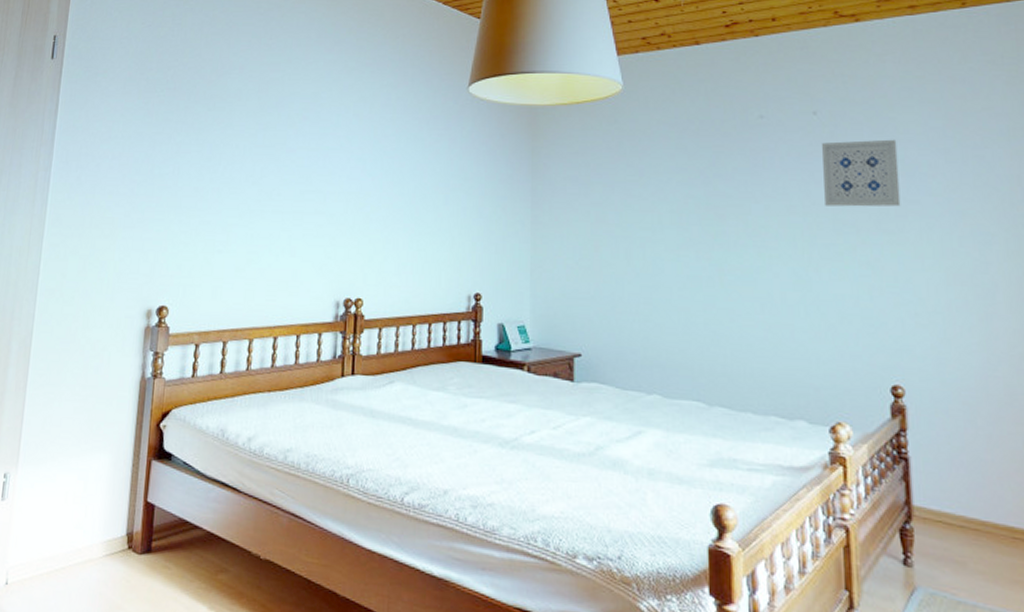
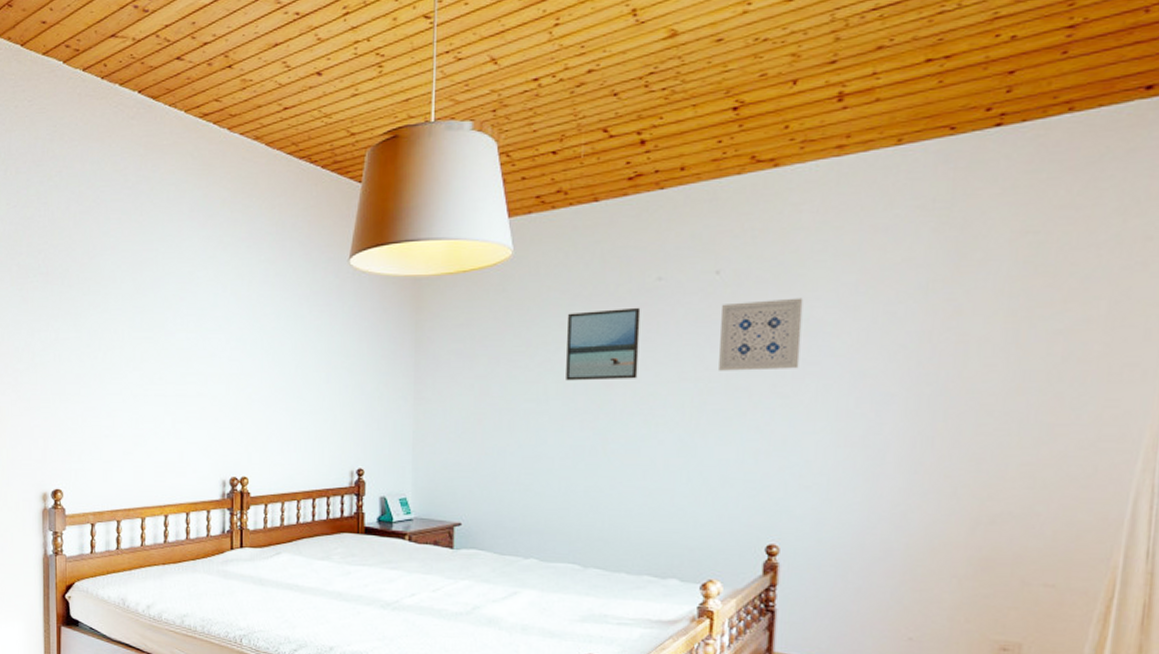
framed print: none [677,142,748,212] -> present [566,307,641,381]

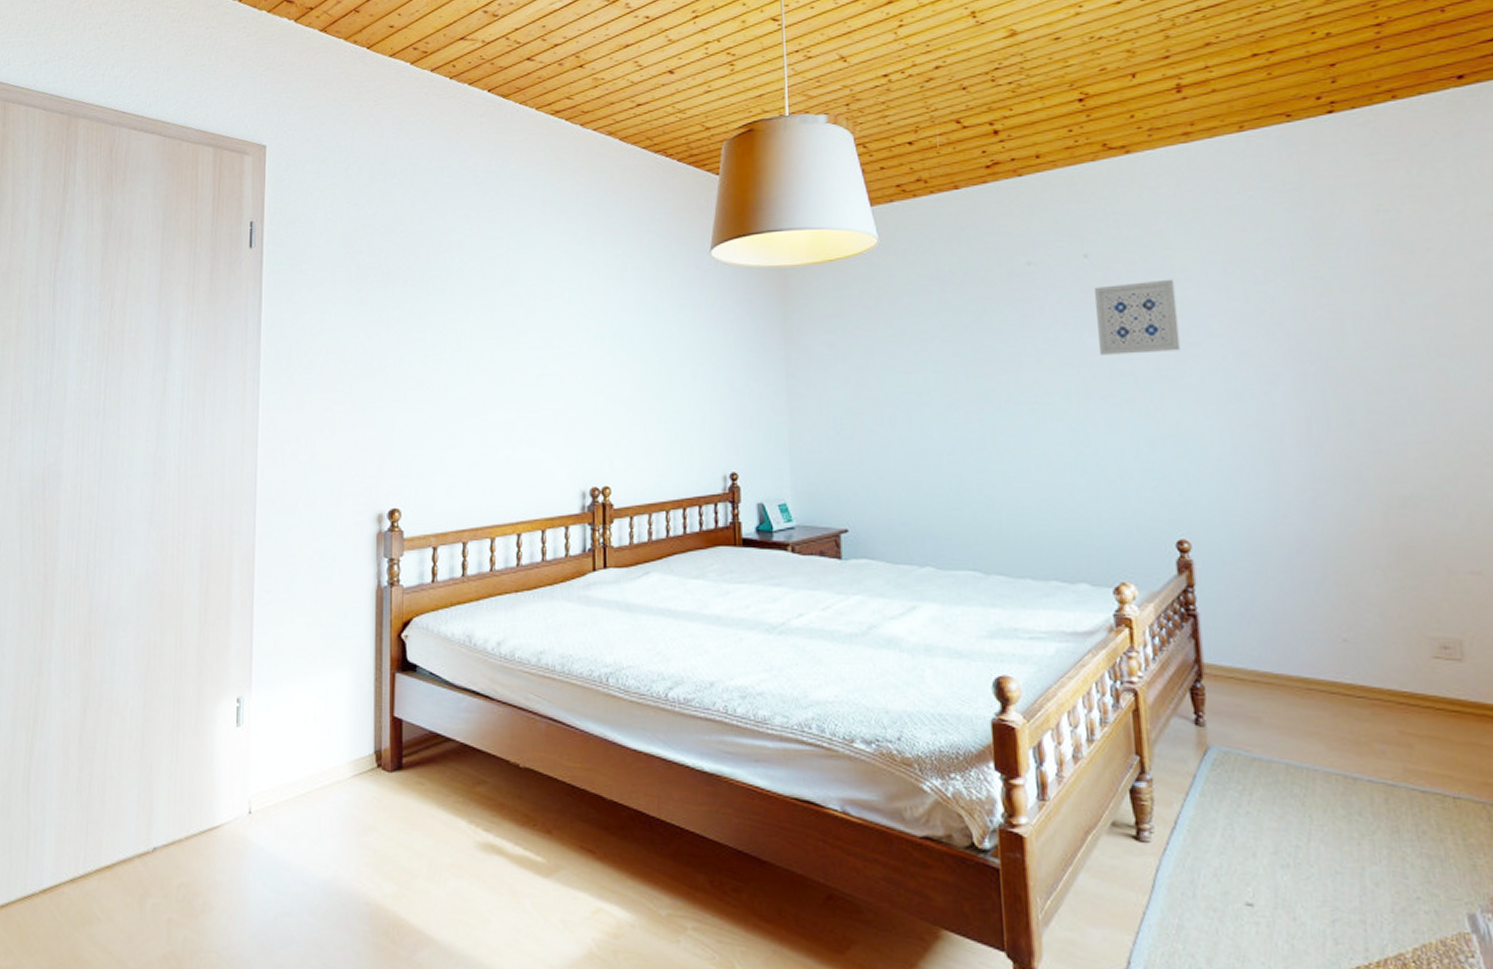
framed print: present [566,307,641,381] -> none [939,292,1019,370]

